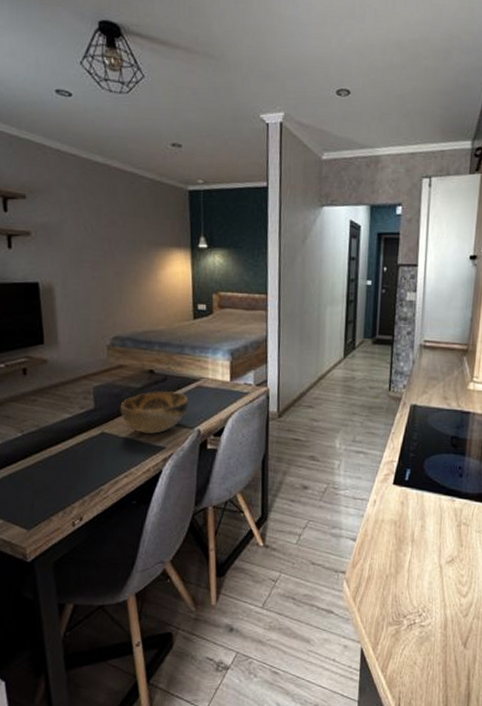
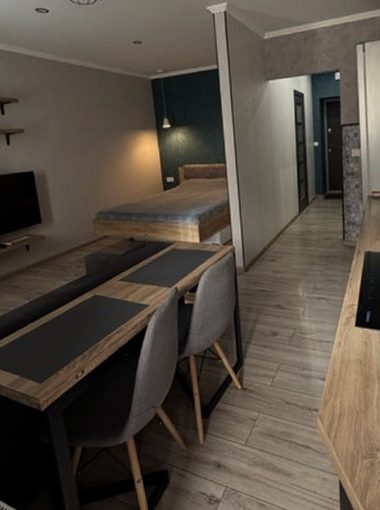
decorative bowl: present [120,390,189,434] -> none [108,254,166,294]

